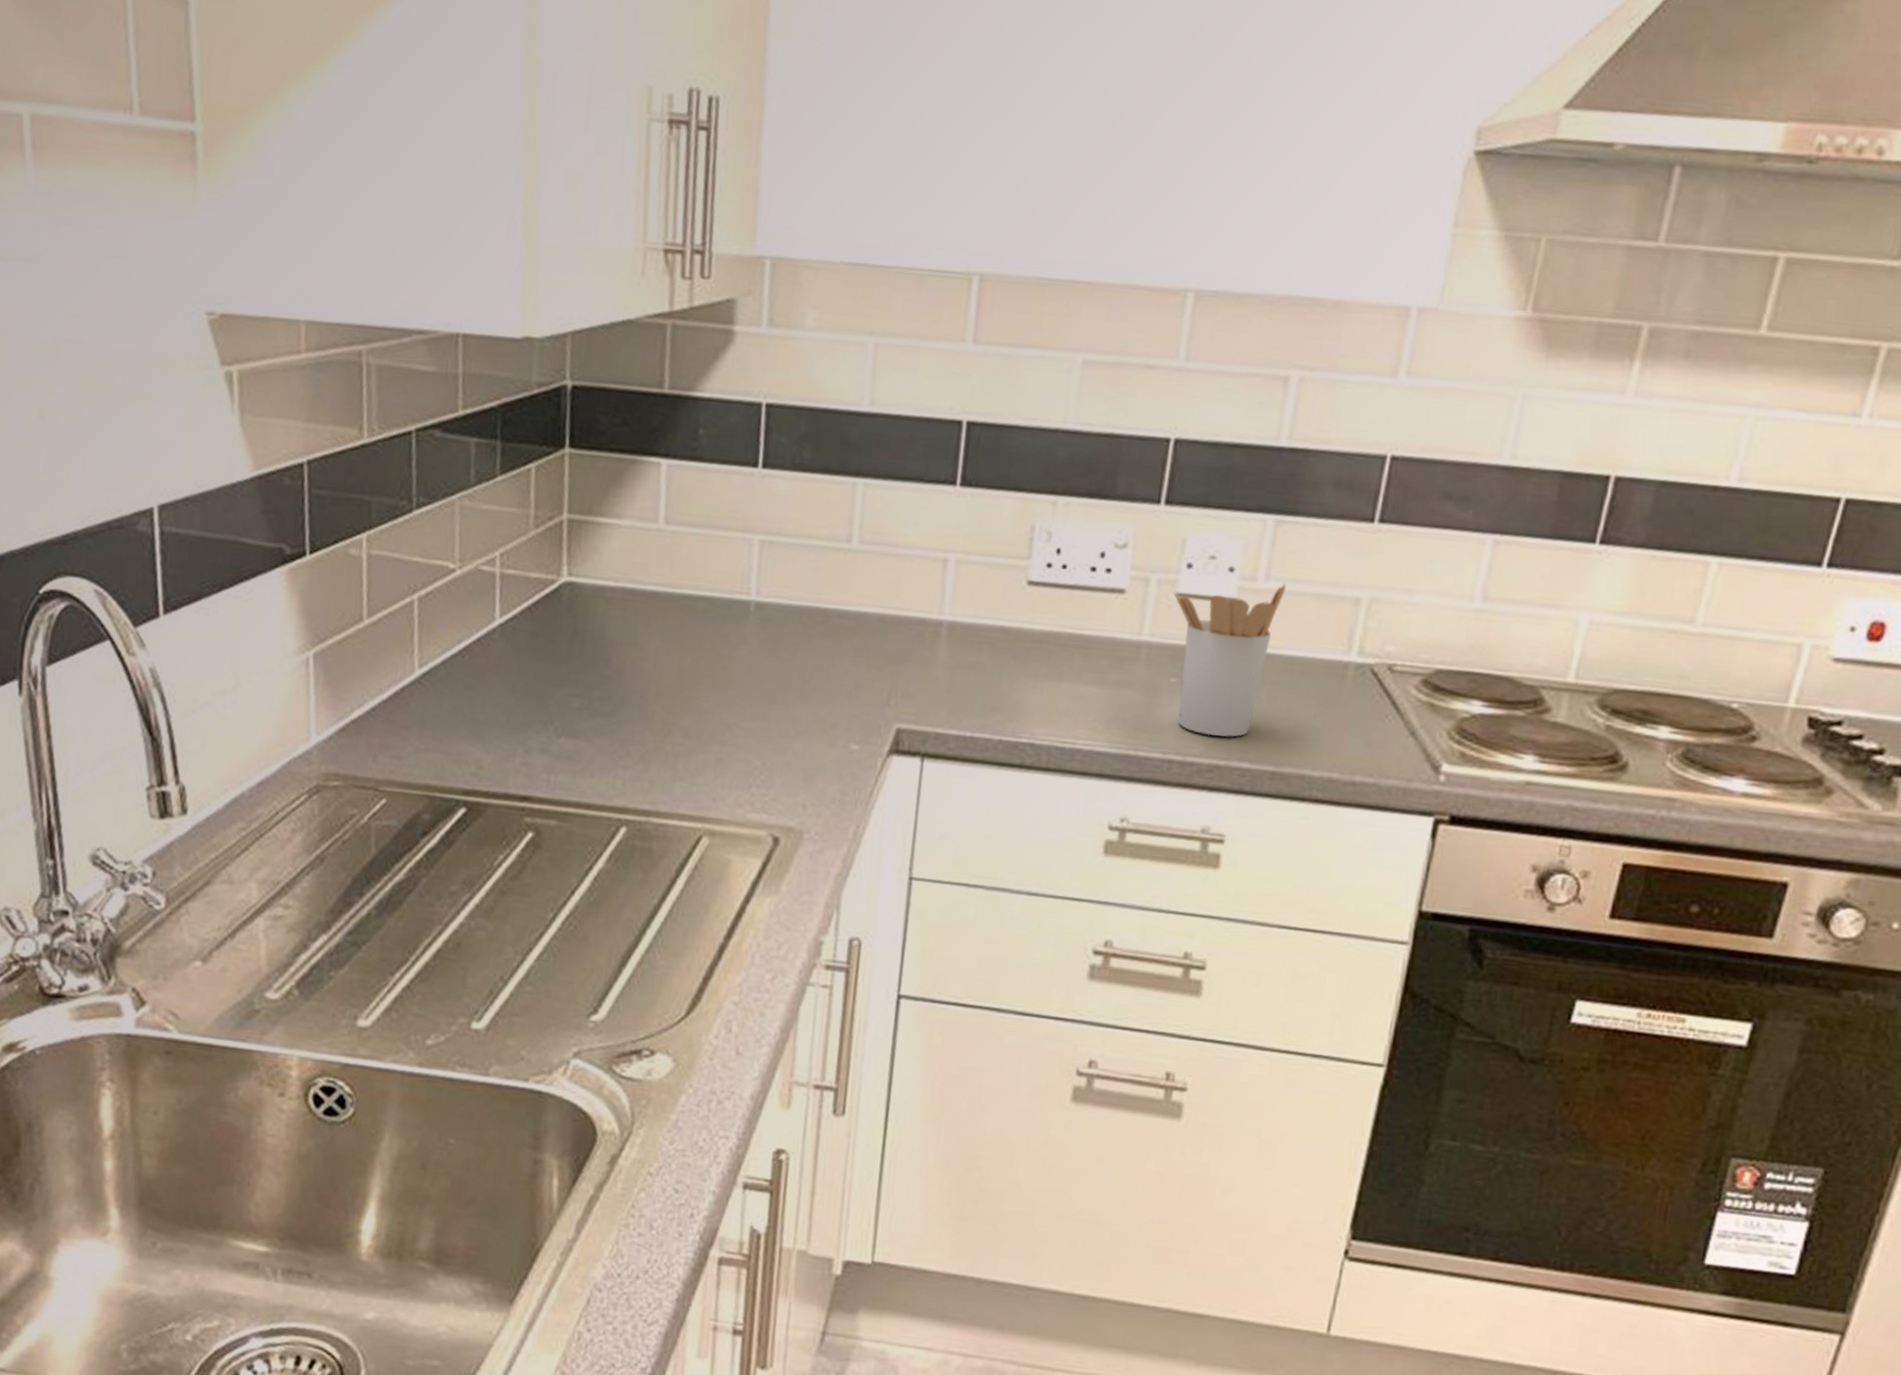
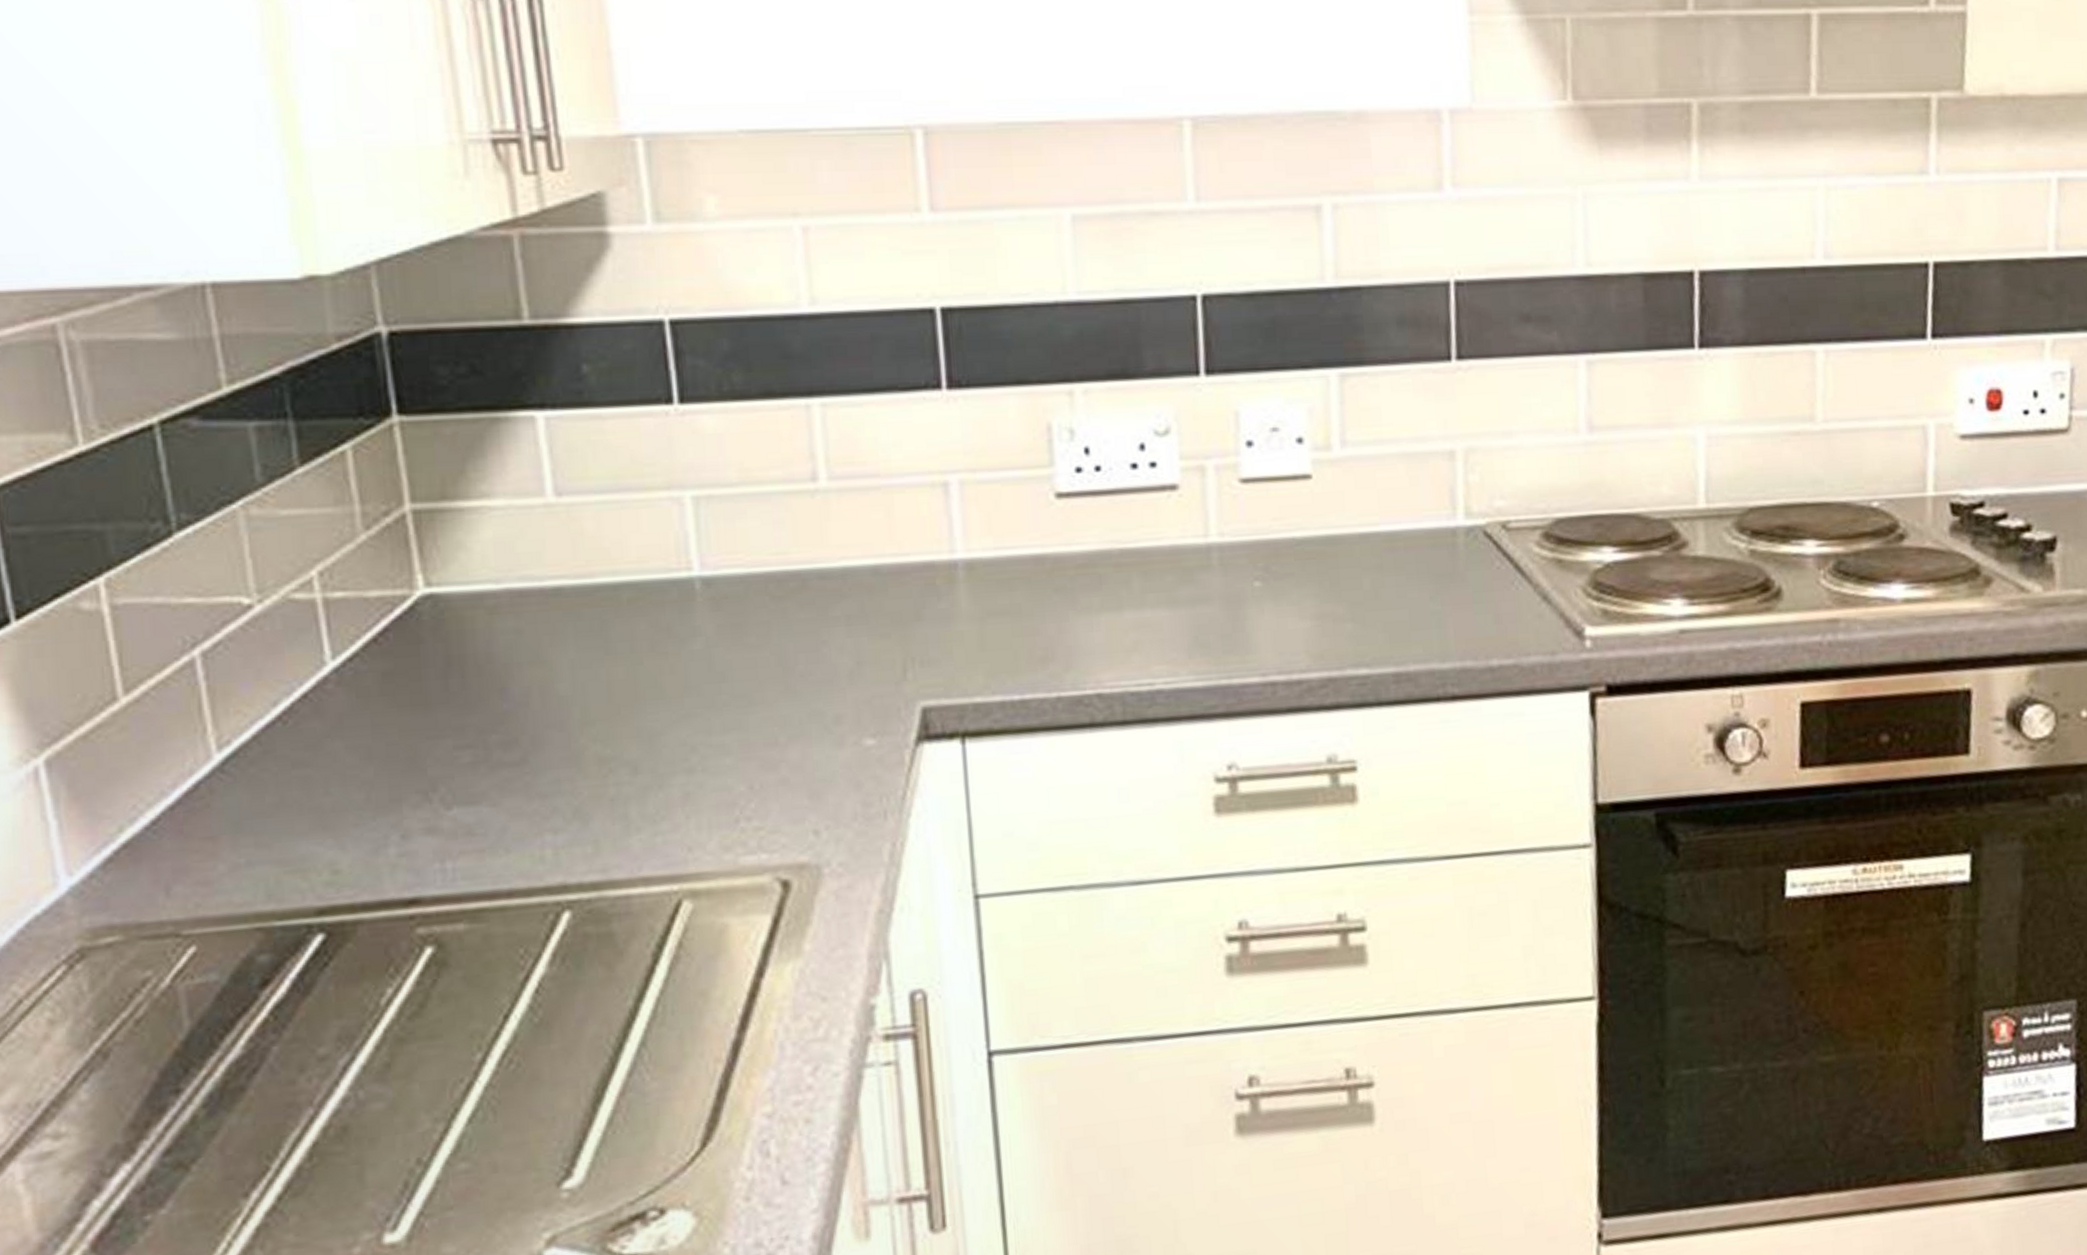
utensil holder: present [1175,584,1287,737] -> none [1240,447,1368,644]

